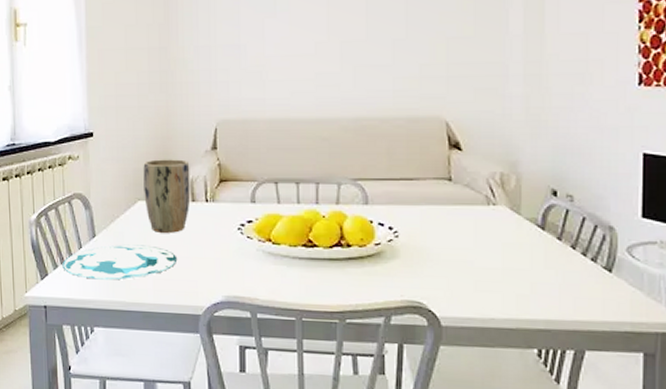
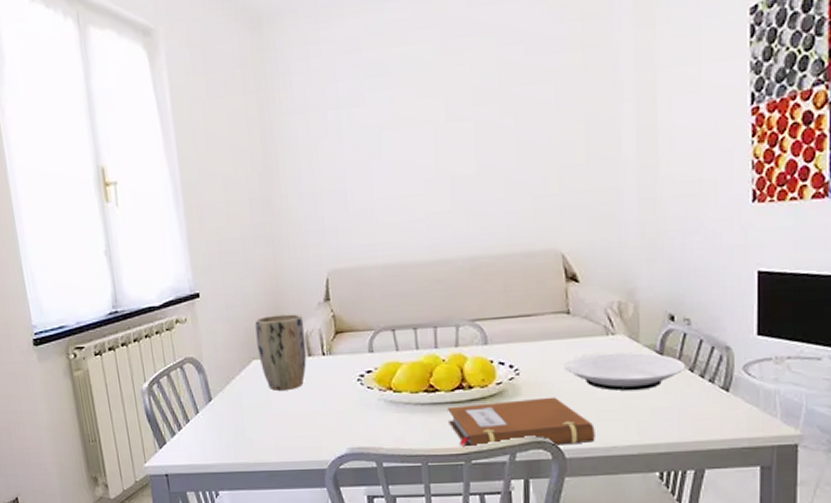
plate: present [62,244,178,280] -> none [179,404,298,444]
notebook: none [325,262,472,313] -> present [448,397,595,449]
plate: none [443,222,568,264] -> present [564,351,686,391]

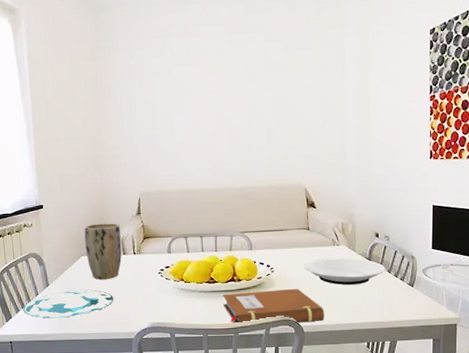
plate: none [179,404,298,444] -> present [23,289,114,318]

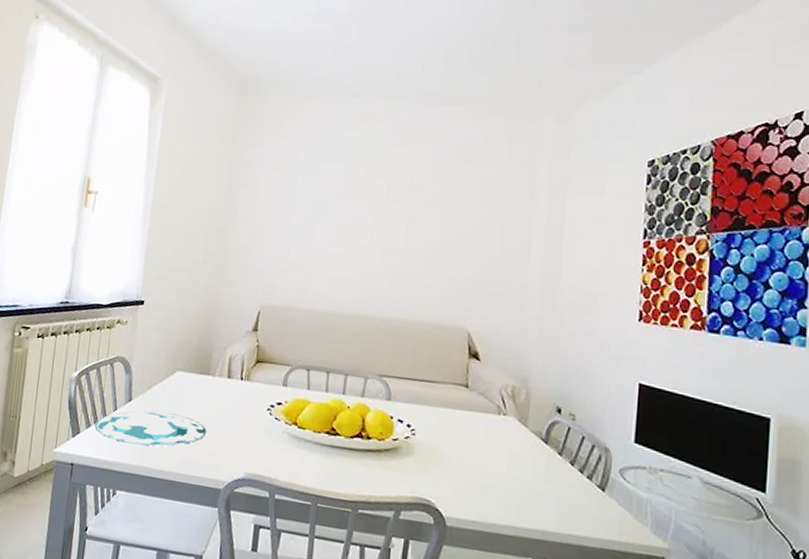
plant pot: present [84,223,122,279] -> none [183,333,231,406]
notebook: present [223,288,324,325] -> none [343,452,477,515]
plate: present [304,258,386,285] -> none [456,428,568,474]

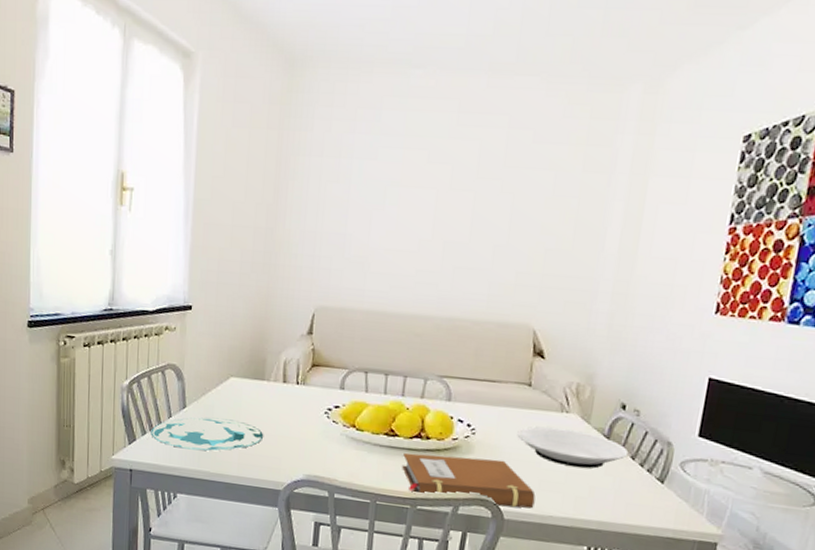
notebook: none [343,452,477,515] -> present [402,452,536,509]
plate: none [456,428,568,474] -> present [517,426,629,469]

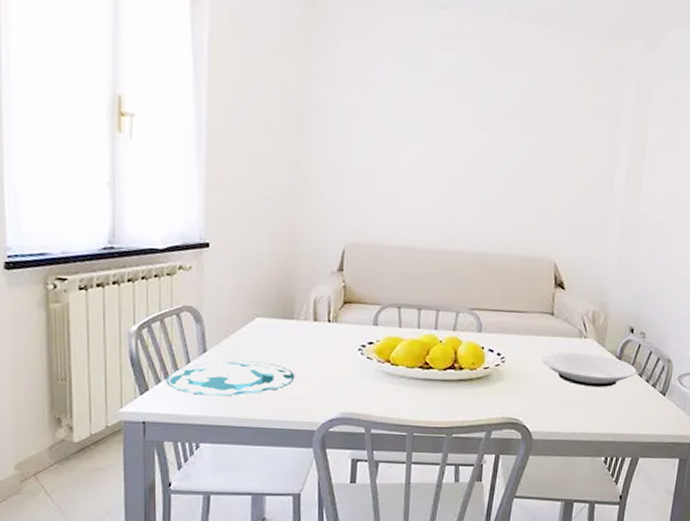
notebook: present [402,452,536,509] -> none [437,384,560,428]

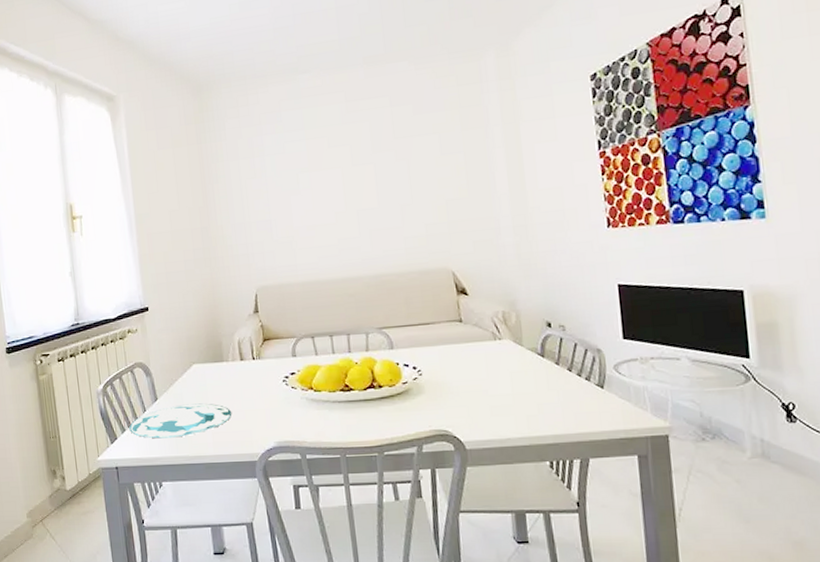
plate: present [542,352,637,388] -> none [459,354,565,389]

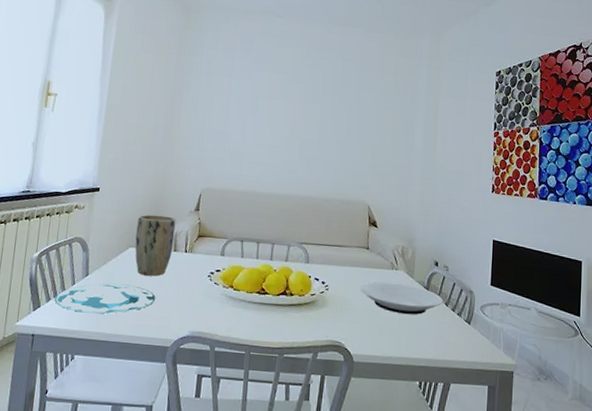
plant pot: none [195,324,239,391] -> present [135,214,176,276]
plate: none [459,354,565,389] -> present [360,281,443,315]

